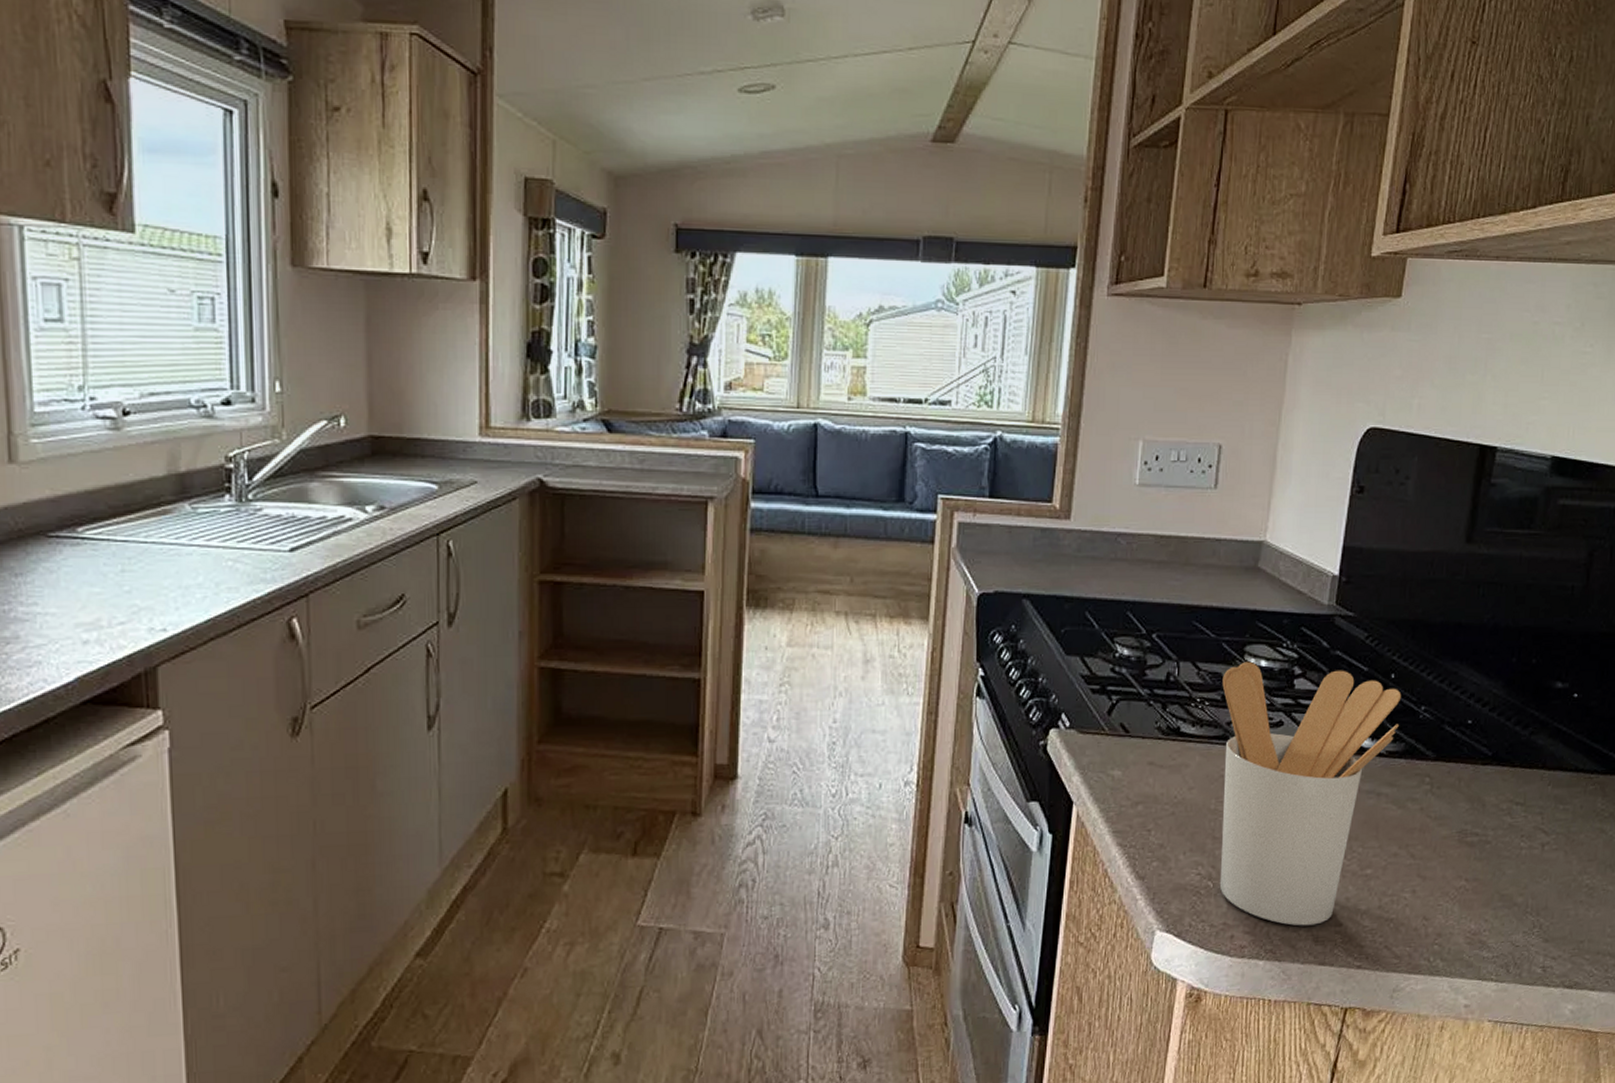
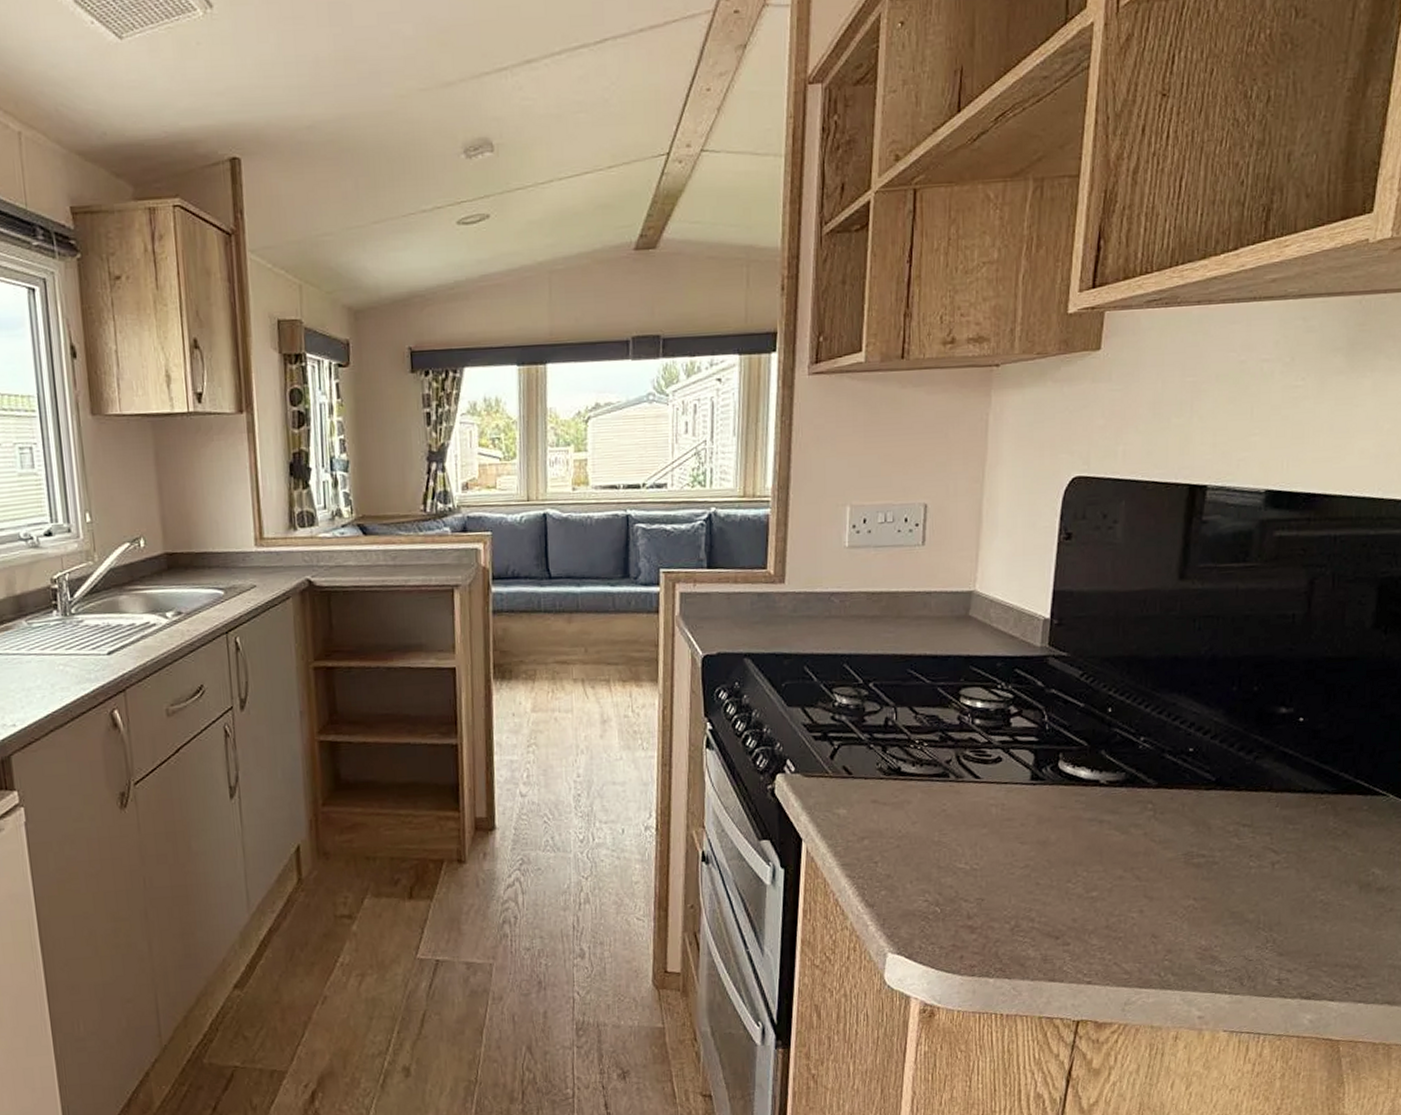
utensil holder: present [1219,661,1402,926] -> none [939,703,1120,946]

